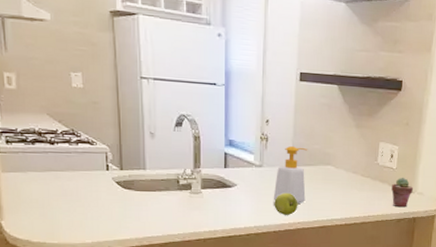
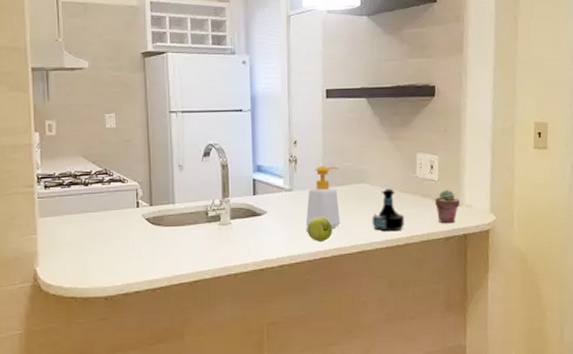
tequila bottle: none [334,172,363,211] -> present [372,188,404,232]

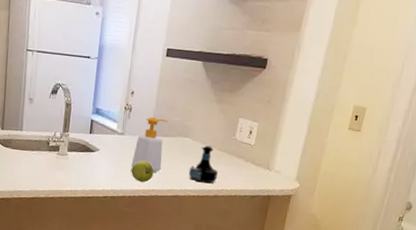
potted succulent: present [435,190,461,224] -> none [247,154,271,185]

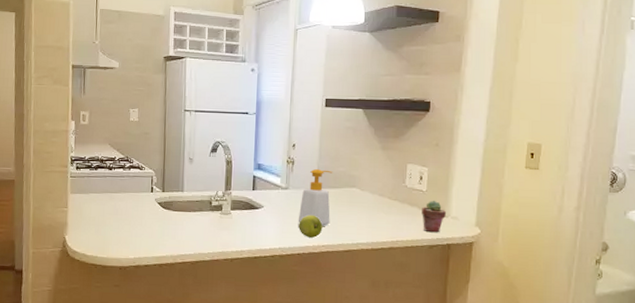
tequila bottle: present [188,145,218,184] -> none [359,195,390,235]
potted succulent: none [247,154,271,185] -> present [422,201,447,233]

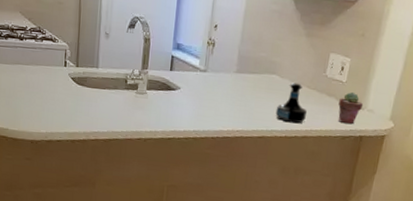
soap bottle: present [298,169,333,226] -> none [214,53,254,112]
apple: present [299,214,323,238] -> none [214,99,239,122]
tequila bottle: none [359,195,390,235] -> present [275,82,307,124]

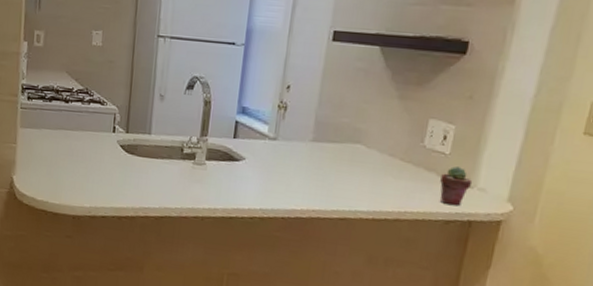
tequila bottle: present [275,82,307,124] -> none [360,154,400,204]

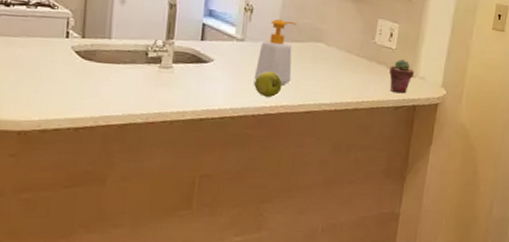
soap bottle: none [285,118,334,188] -> present [254,19,297,84]
apple: none [285,172,316,200] -> present [254,71,283,97]

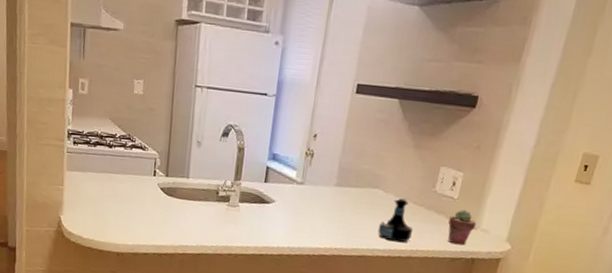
soap bottle: present [254,19,297,84] -> none [311,164,356,228]
apple: present [254,71,283,97] -> none [311,214,338,239]
tequila bottle: none [323,51,357,95] -> present [377,198,413,243]

